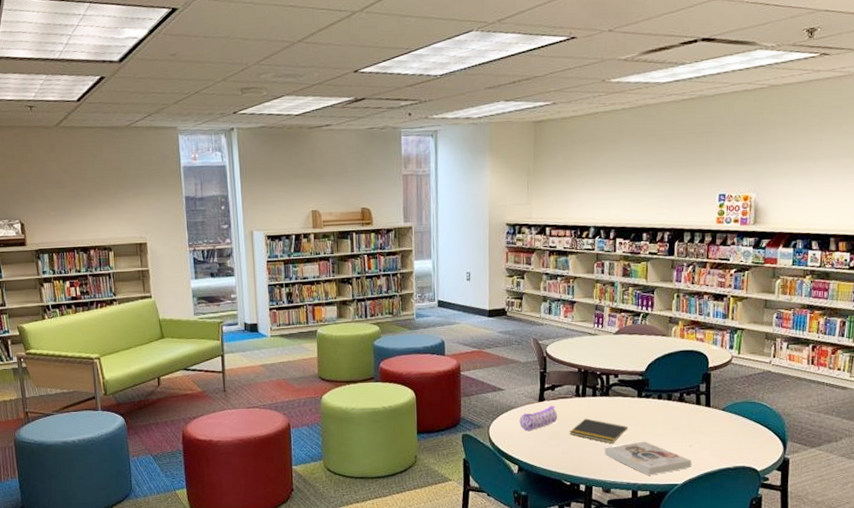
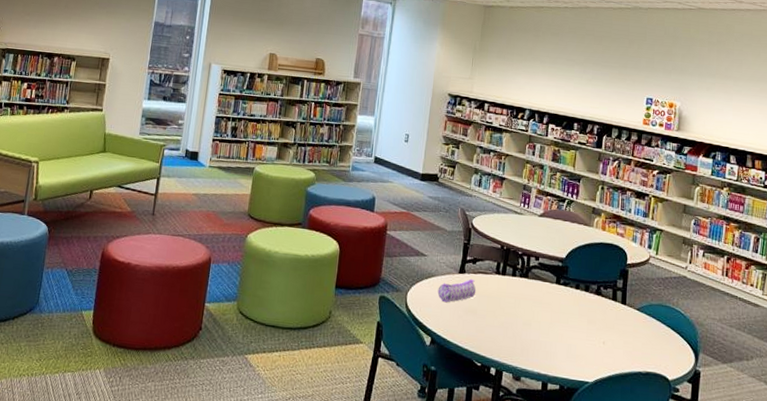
notepad: present [569,418,628,443] -> none [485,297,544,328]
book: present [604,441,692,476] -> none [518,330,604,369]

